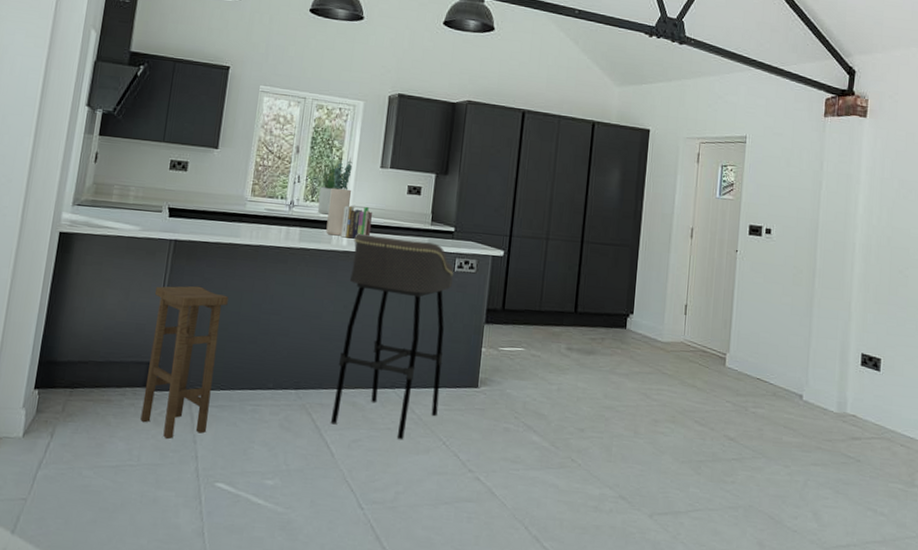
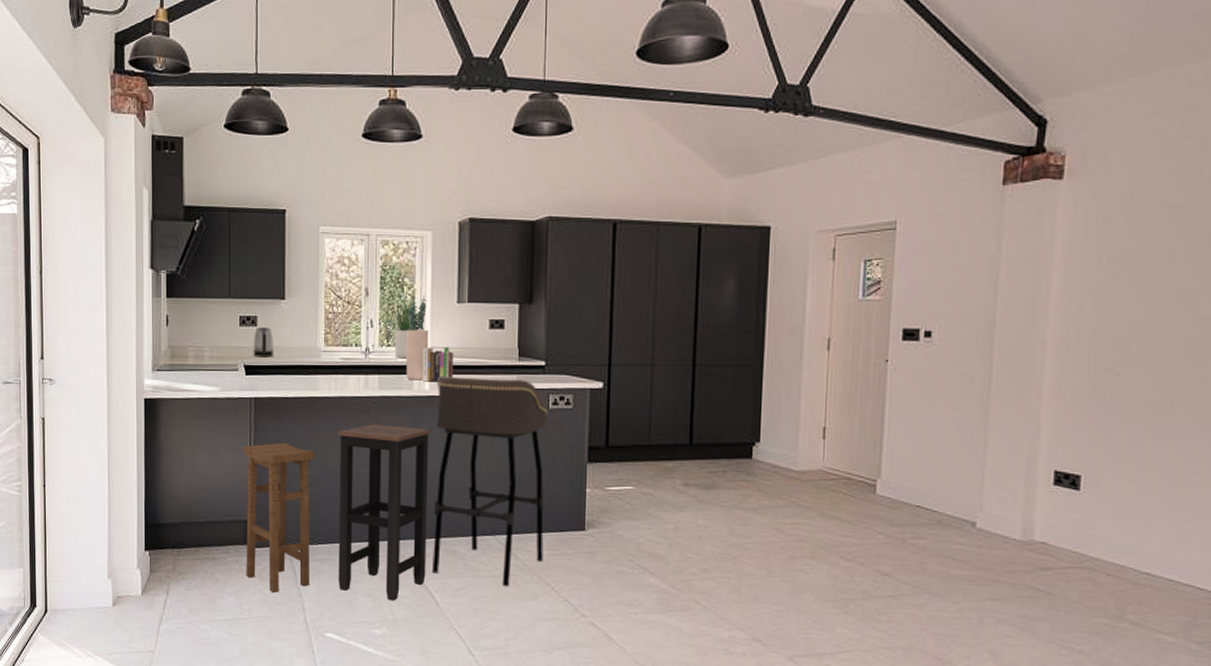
kettle: none [179,172,202,203] -> present [253,327,274,358]
bar stool: none [235,274,345,451] -> present [338,424,432,601]

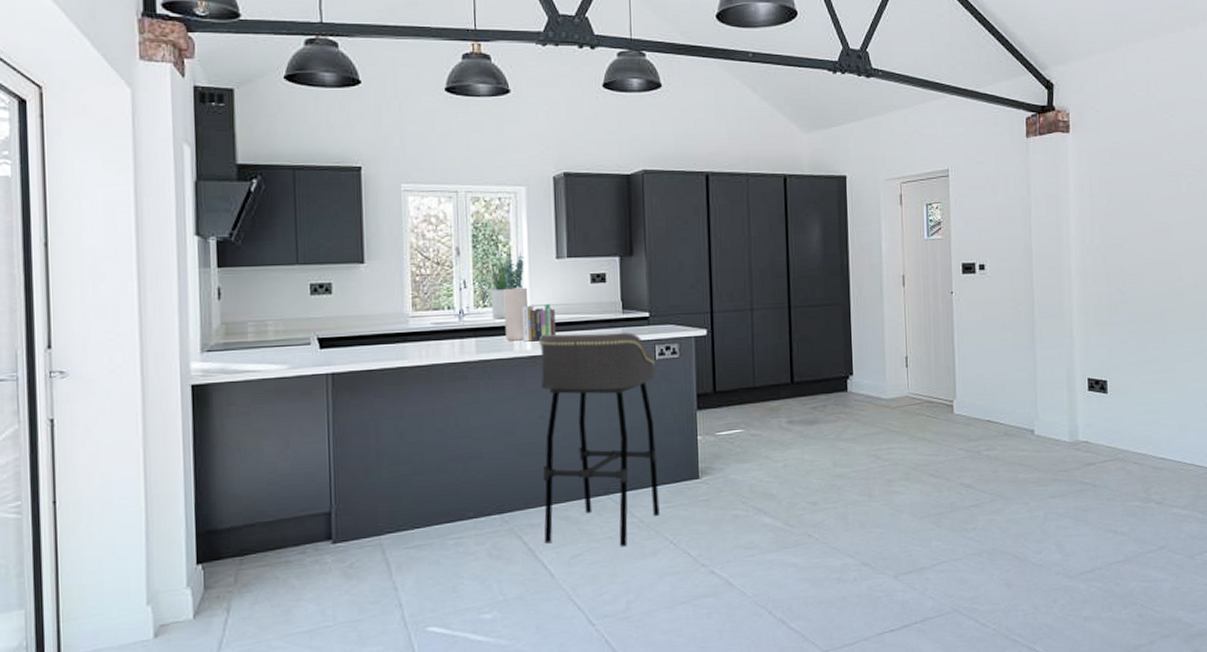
bar stool: present [243,442,315,593] -> none [320,420,406,591]
kettle: present [253,327,274,358] -> none [327,295,354,329]
bar stool: present [338,424,432,601] -> none [432,390,538,580]

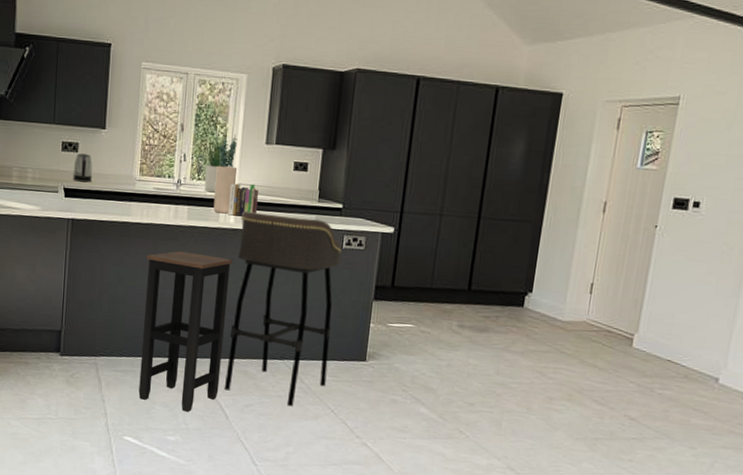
kettle: none [327,295,354,329] -> present [73,153,93,183]
bar stool: none [432,390,538,580] -> present [138,251,234,412]

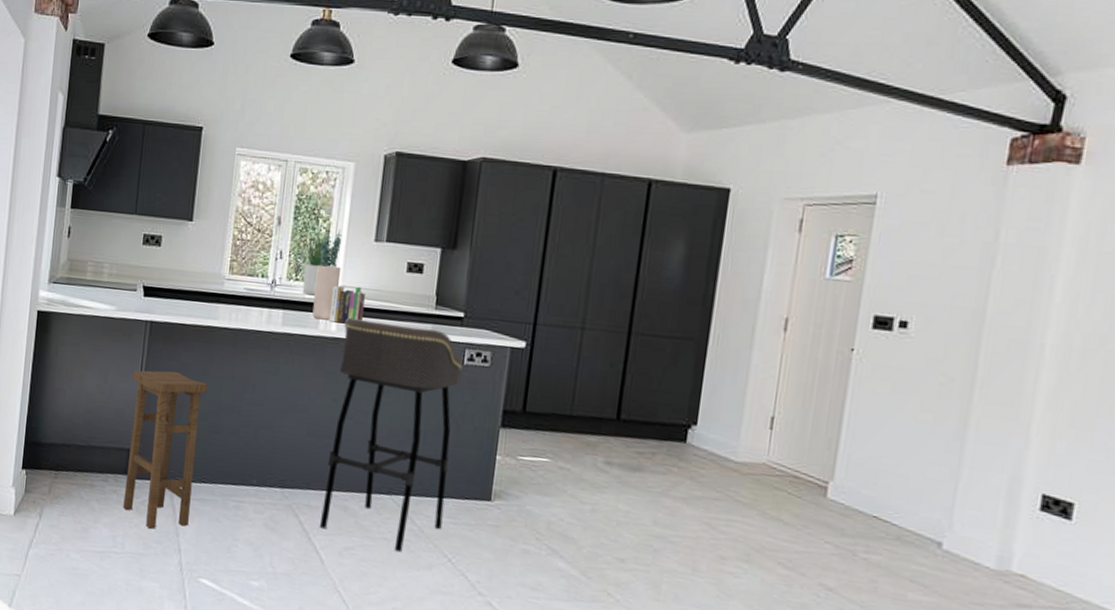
bar stool: none [55,262,125,397] -> present [123,370,208,529]
kettle: present [73,153,93,183] -> none [154,248,177,281]
bar stool: present [138,251,234,412] -> none [218,361,334,553]

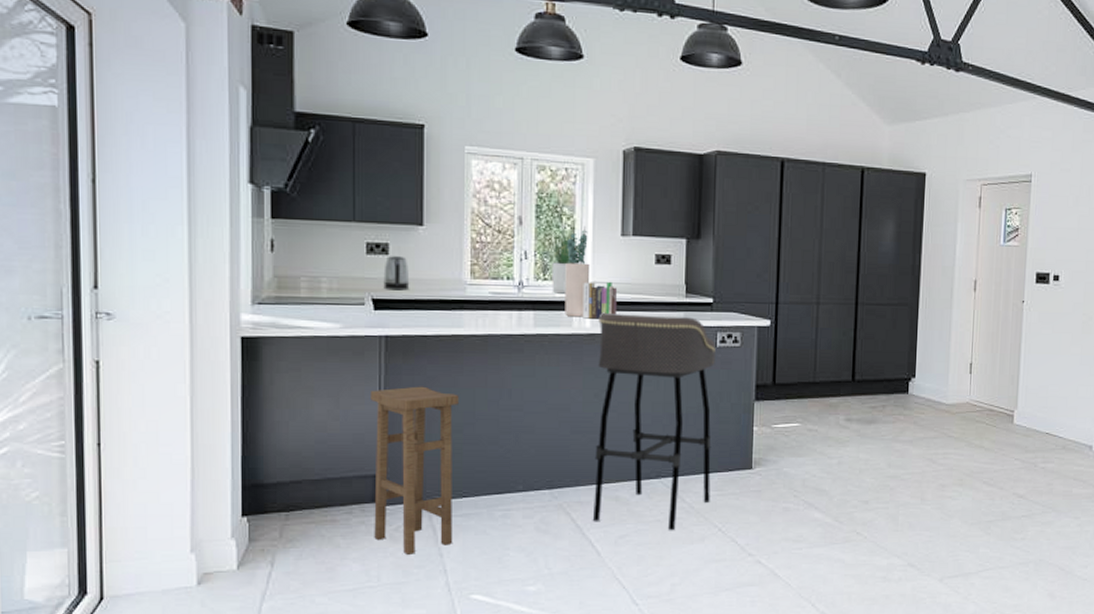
kettle: none [154,248,177,281] -> present [383,256,410,291]

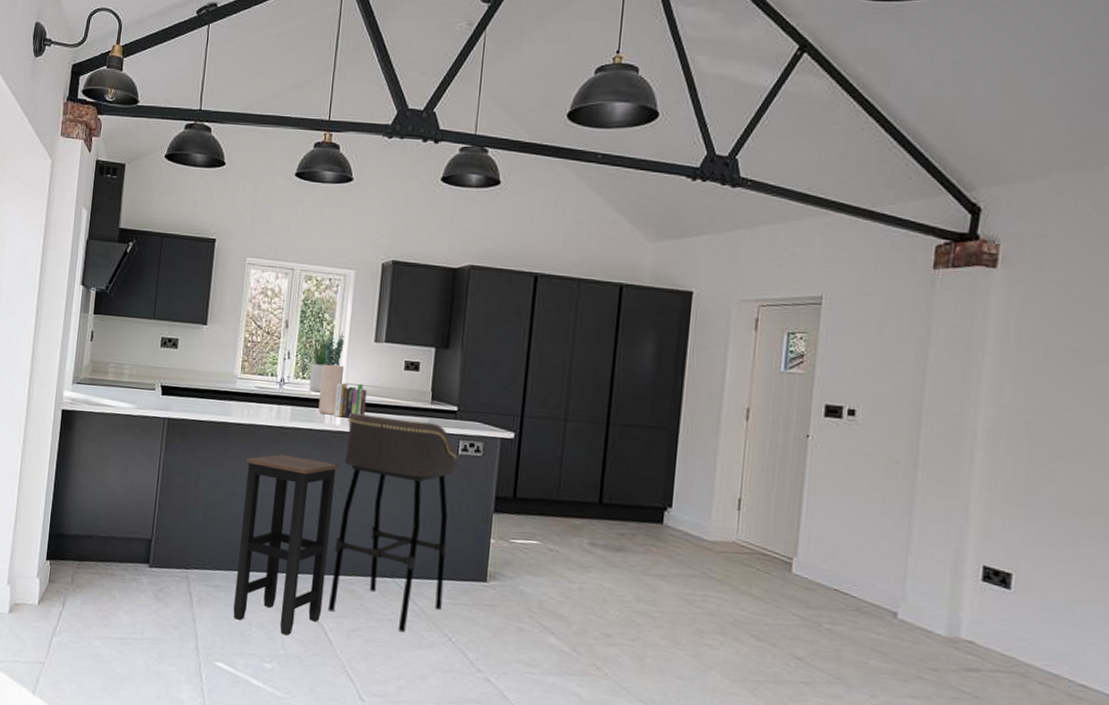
bar stool: present [371,386,459,555] -> none [142,464,222,615]
kettle: present [383,256,410,291] -> none [171,350,192,380]
bar stool: none [486,365,593,554] -> present [233,454,339,636]

